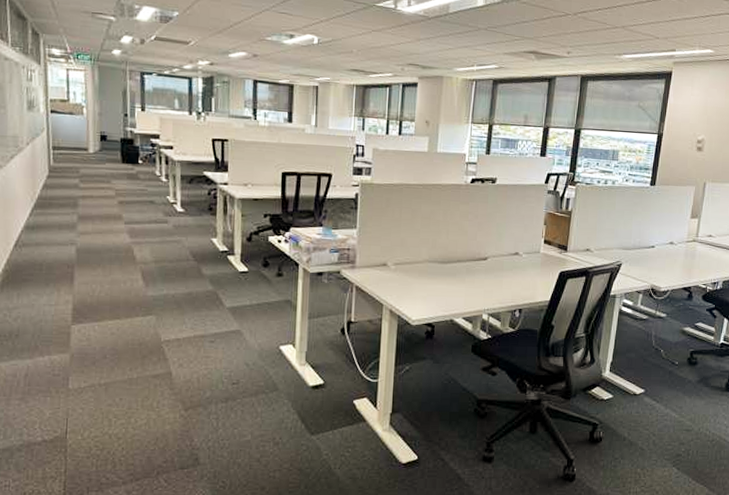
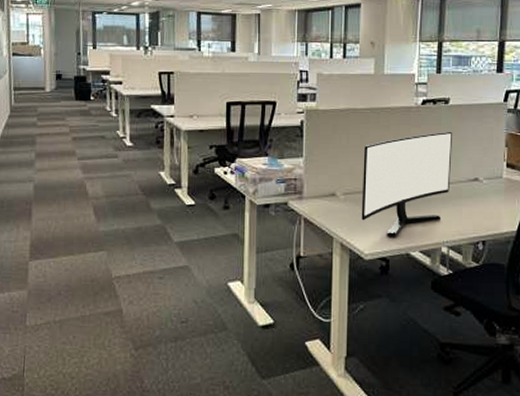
monitor: none [410,208,498,305] -> present [361,131,453,237]

